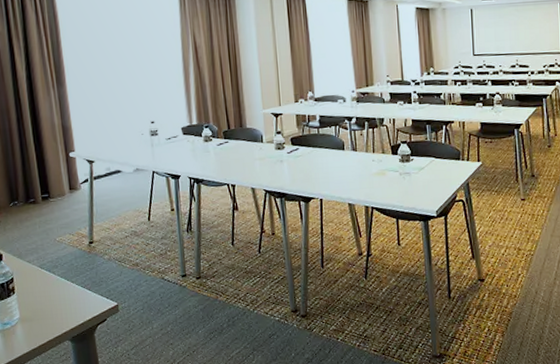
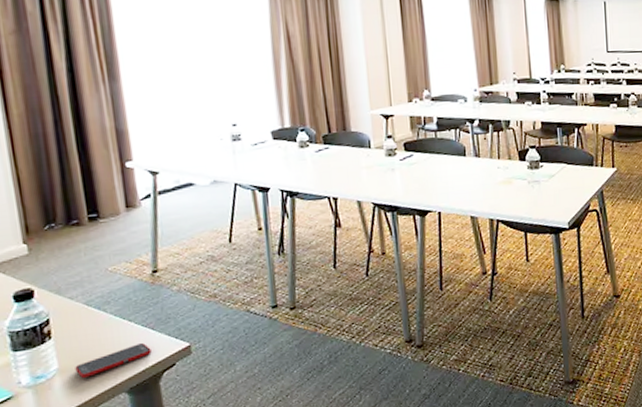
cell phone: none [32,300,89,326] -> present [75,342,152,378]

